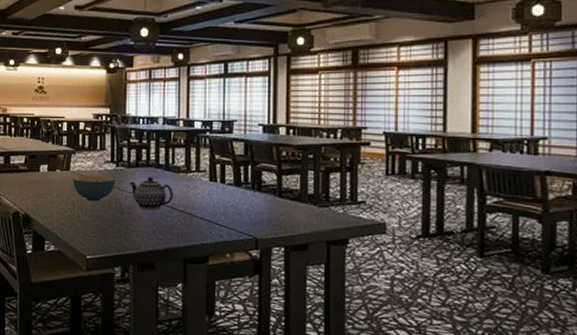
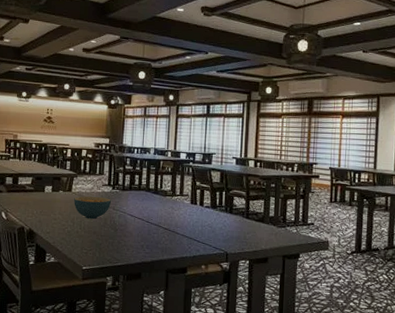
teapot: present [129,177,174,211] -> none [122,199,160,228]

